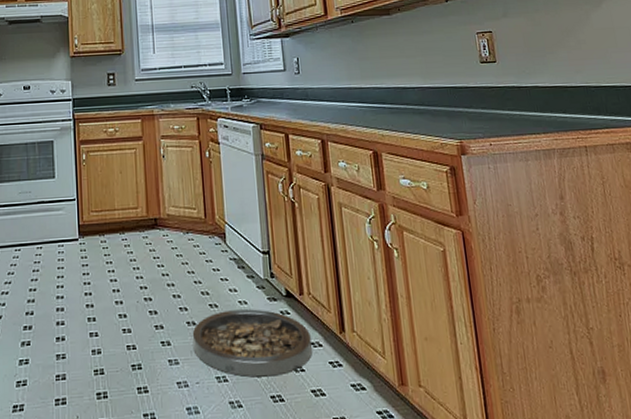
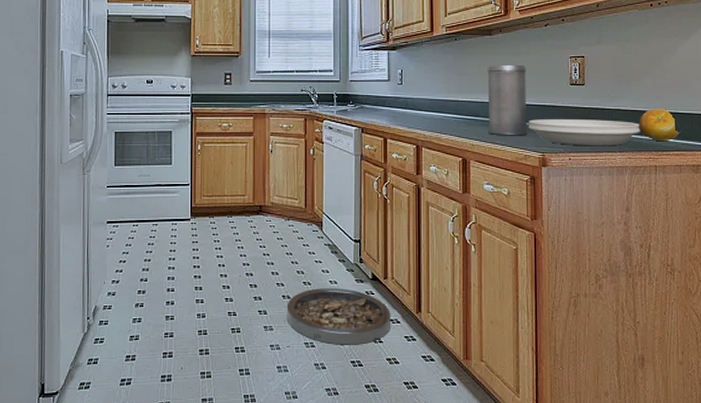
canister: none [389,44,442,124] -> present [487,64,528,136]
bowl: none [440,99,563,129] -> present [528,119,640,146]
fruit: none [560,82,608,119] -> present [639,108,681,142]

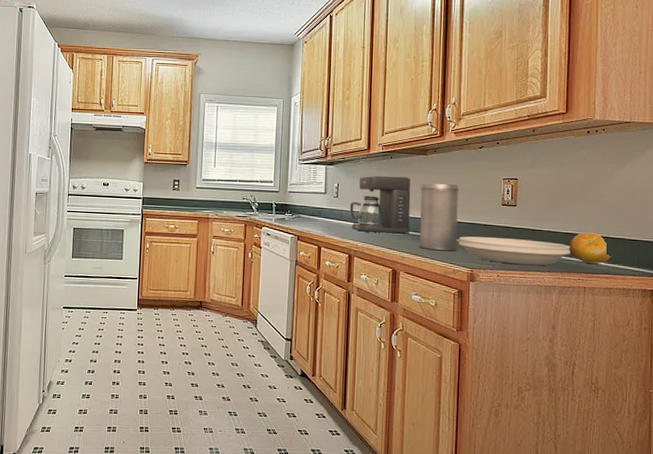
pet bowl: present [286,288,390,345] -> none [220,380,317,435]
coffee maker: none [415,59,478,120] -> present [349,175,411,234]

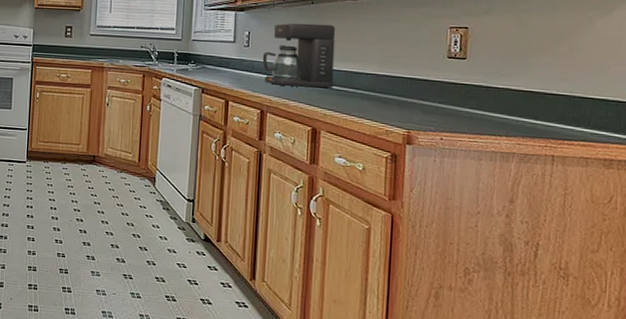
canister: present [418,183,460,252] -> none [344,32,395,110]
bowl: present [458,236,571,266] -> none [392,92,536,129]
fruit: present [569,231,613,265] -> none [534,90,591,130]

